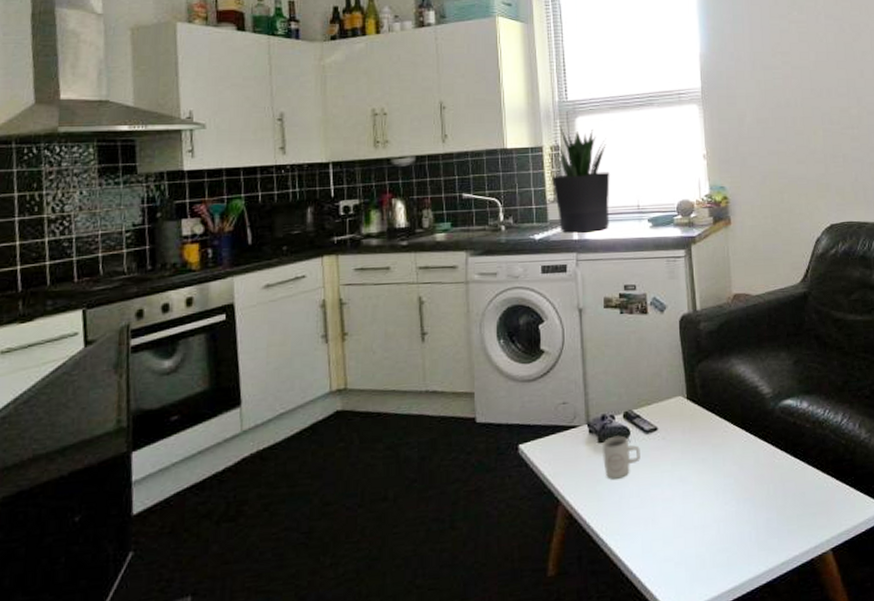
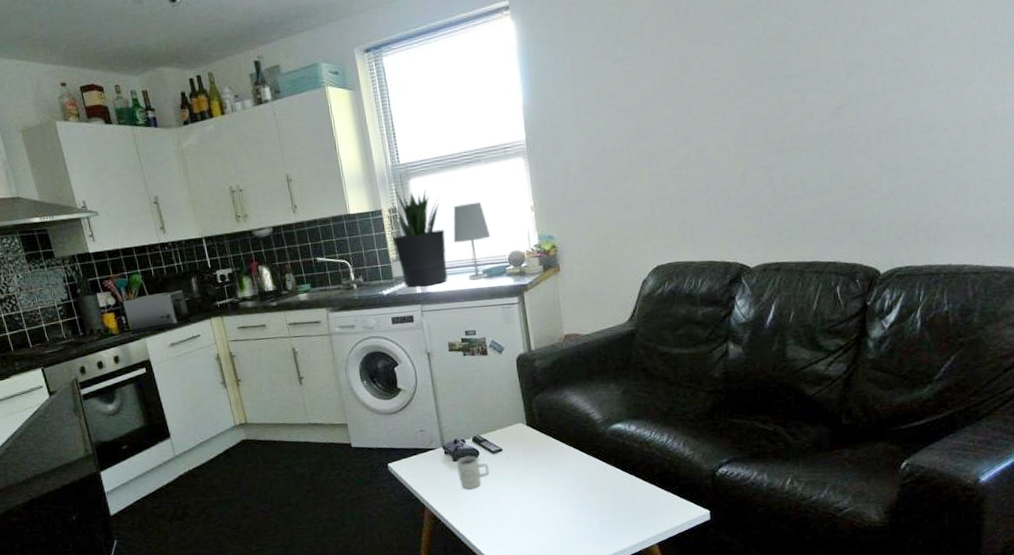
toaster: none [213,221,297,271] -> present [122,290,190,334]
table lamp: none [619,146,659,229] -> present [453,201,491,280]

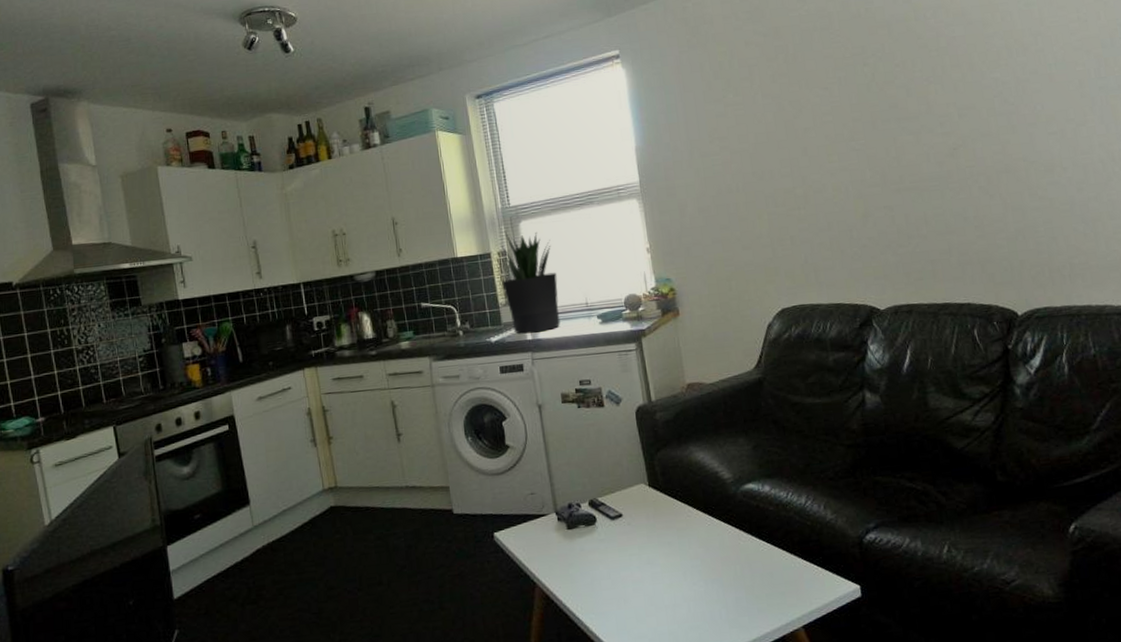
toaster: present [122,290,190,334] -> none [209,338,282,387]
table lamp: present [453,201,491,280] -> none [565,244,605,326]
mug: present [456,455,489,490] -> none [570,522,608,563]

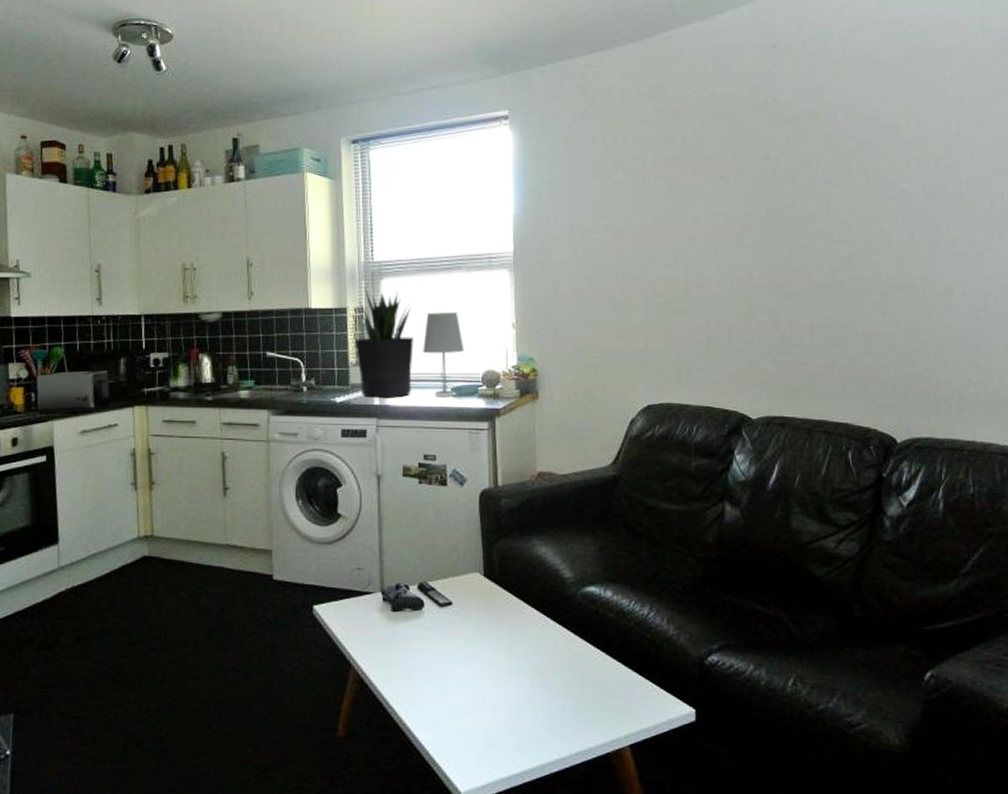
toaster: none [209,338,282,387] -> present [36,370,111,415]
table lamp: none [565,244,605,326] -> present [423,311,465,398]

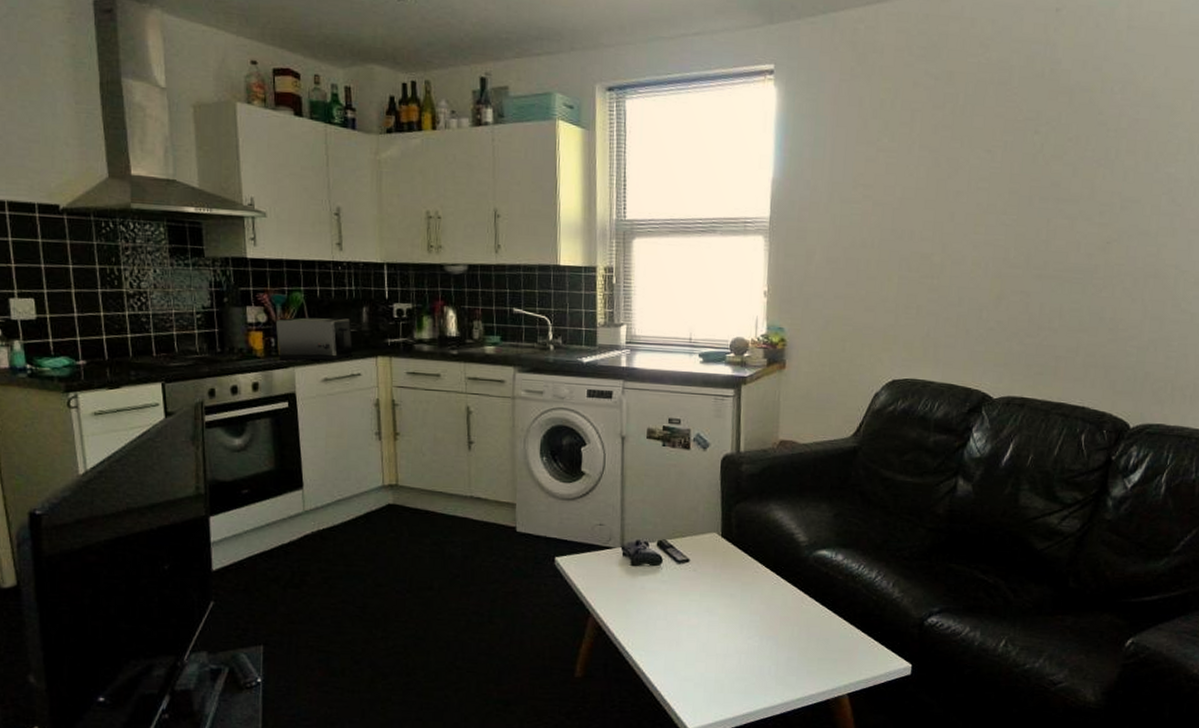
planter: present [355,287,414,399] -> none [604,246,664,362]
table lamp: present [423,311,465,398] -> none [672,276,715,363]

